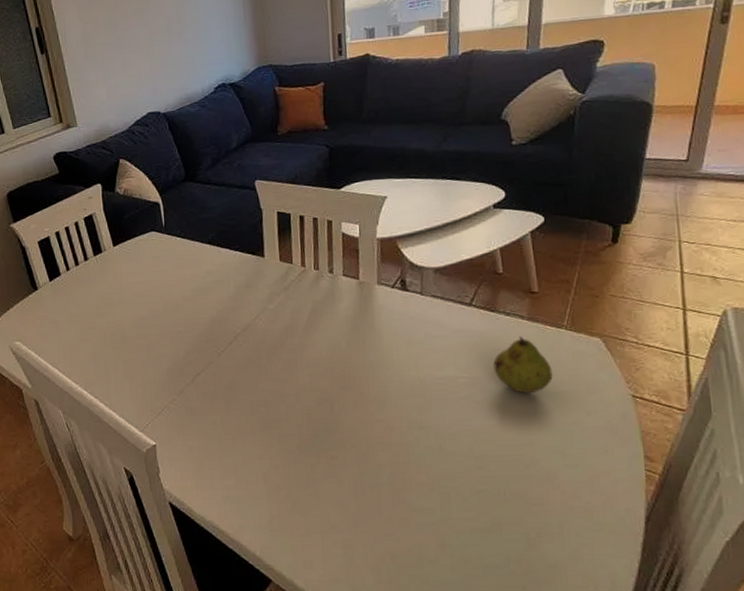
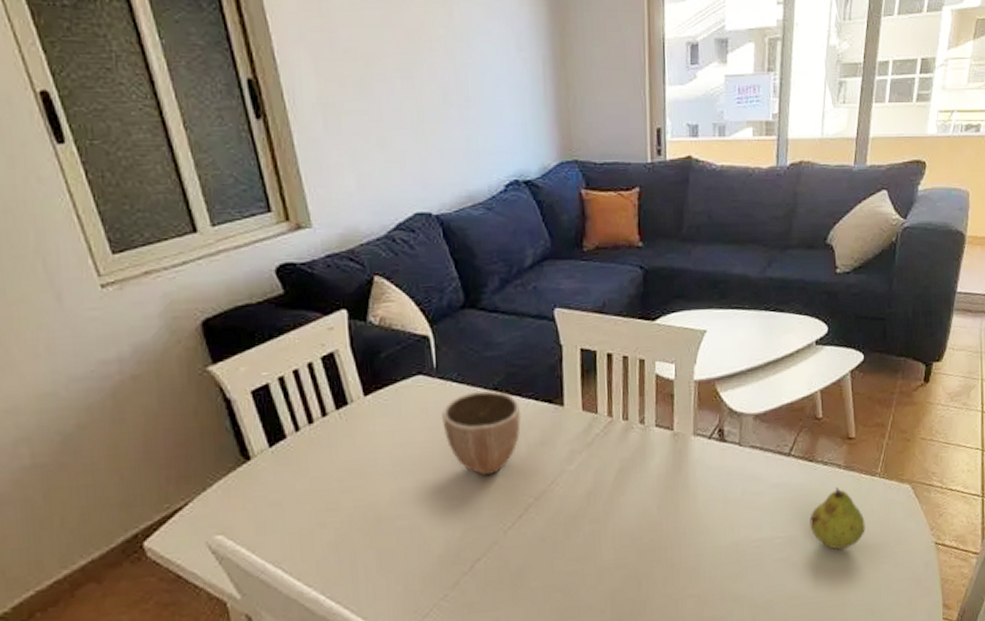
decorative bowl: none [168,244,230,310] -> present [441,390,522,477]

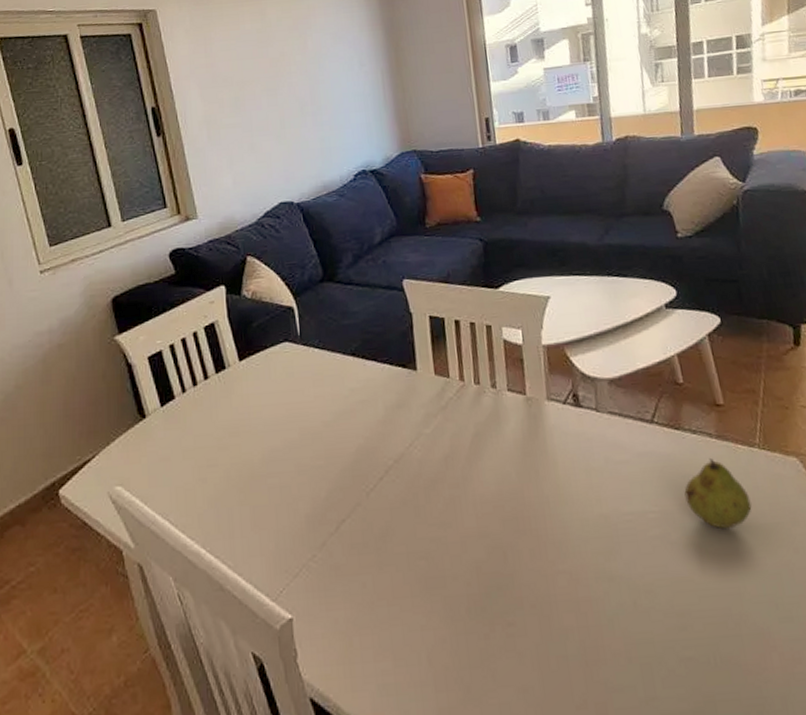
decorative bowl: present [441,390,522,477] -> none [305,356,378,438]

